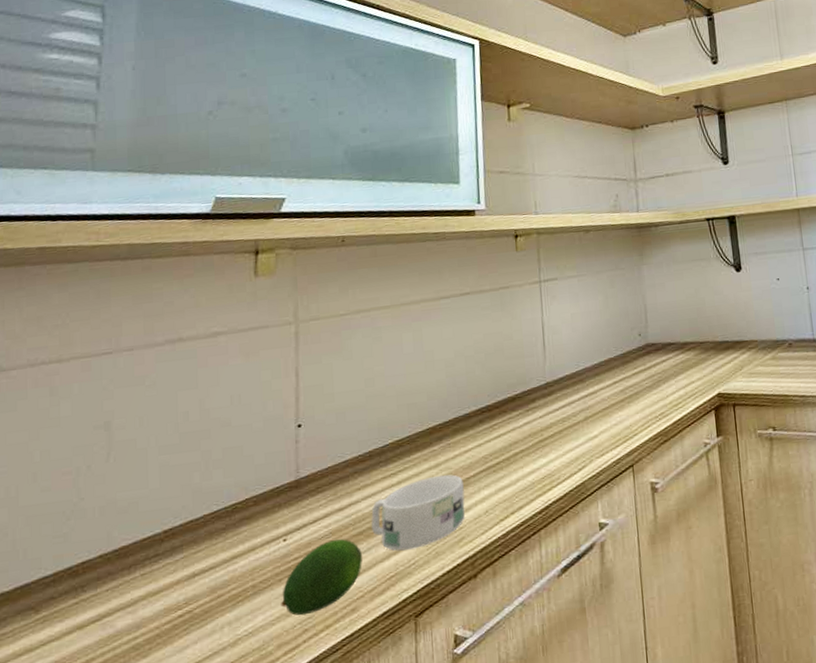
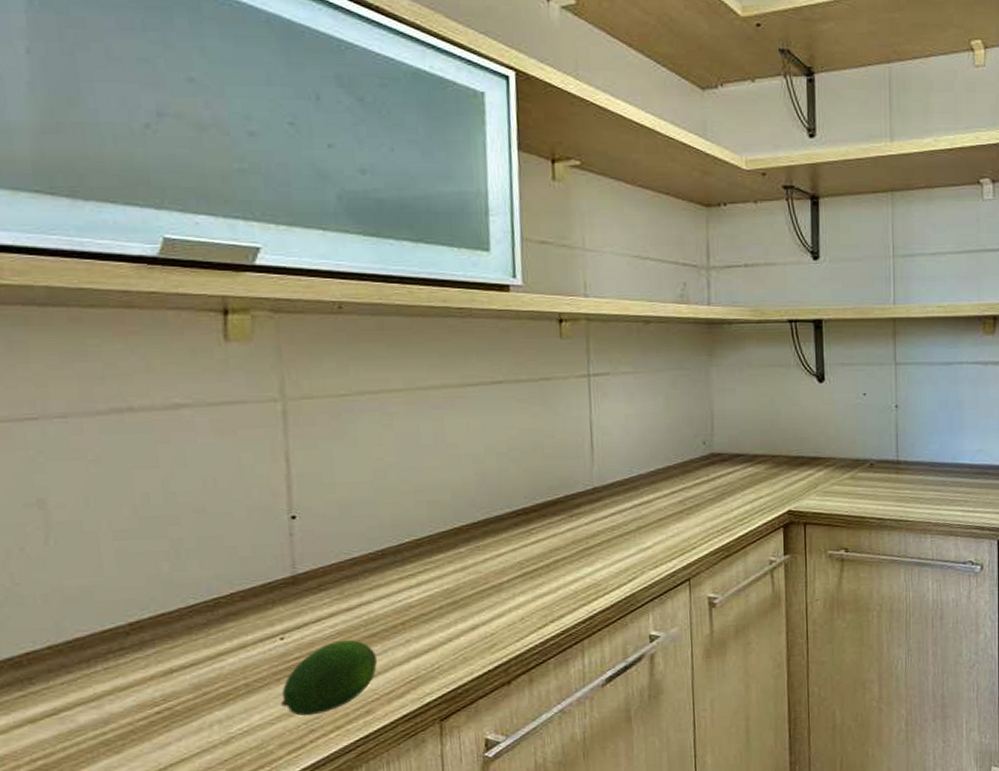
mug: present [371,474,465,551] -> none [386,578,498,655]

